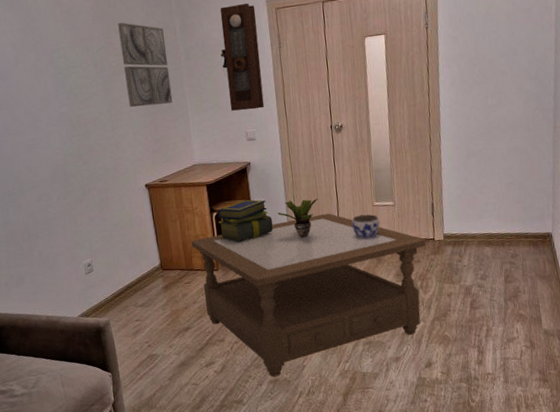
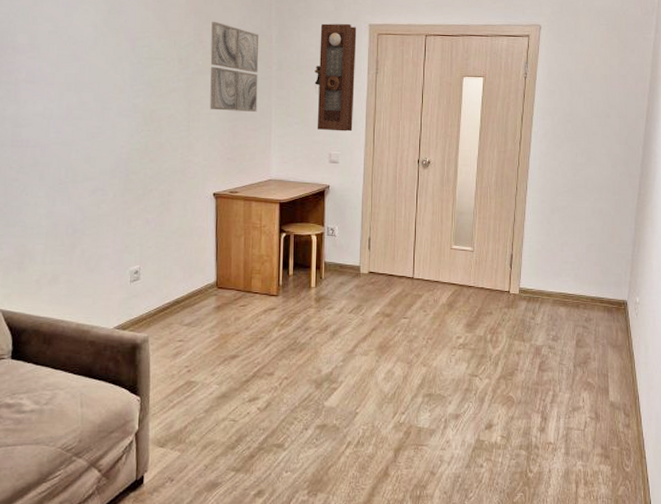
coffee table: present [191,213,426,377] -> none [253,250,501,422]
stack of books: present [217,199,274,242] -> none [286,224,345,268]
potted plant: present [277,199,318,238] -> none [351,232,395,273]
jar: present [352,214,380,239] -> none [427,256,456,282]

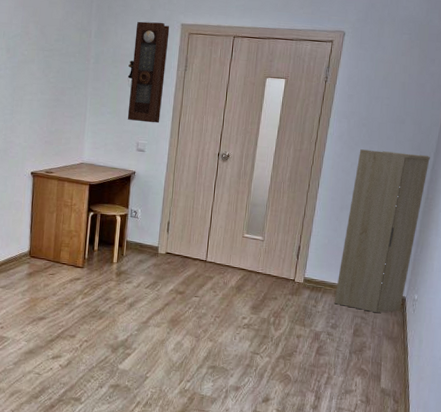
wall art: present [210,21,259,112] -> none [32,15,80,100]
cabinet: none [553,147,639,320] -> present [334,149,430,313]

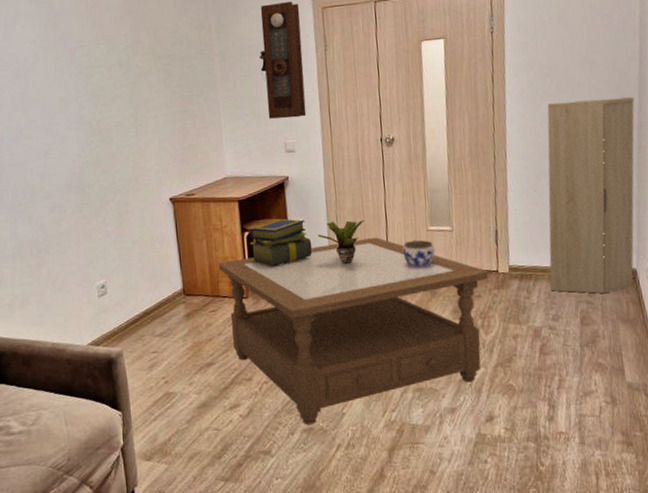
coffee table: none [63,234,286,383] -> present [218,237,488,425]
stack of books: none [92,206,145,245] -> present [249,218,313,266]
potted plant: none [151,216,192,254] -> present [317,220,364,265]
jar: none [219,243,247,267] -> present [402,239,435,268]

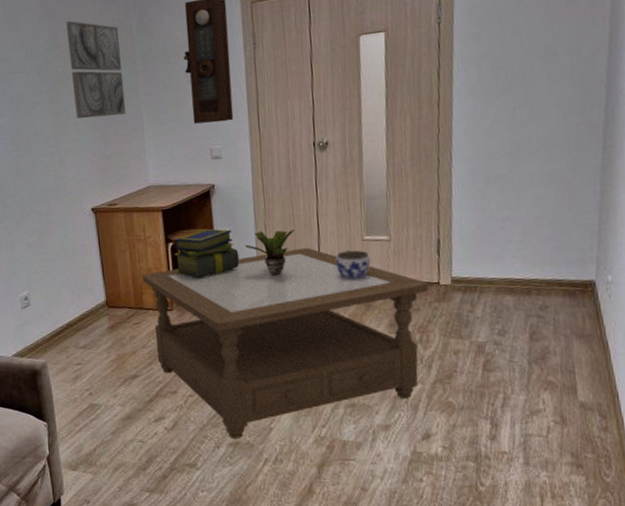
wall art: none [148,19,204,112] -> present [66,20,126,119]
cabinet: present [547,96,634,294] -> none [496,90,601,307]

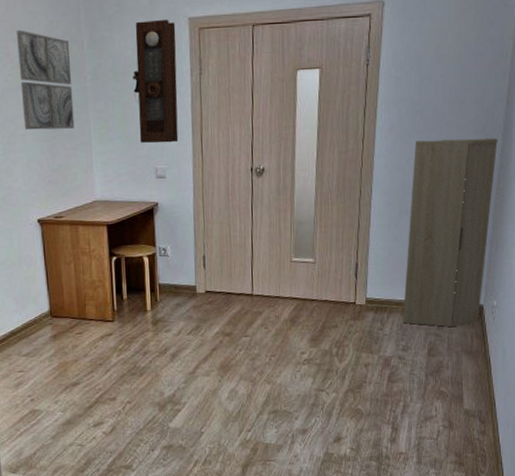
coffee table: present [142,247,429,439] -> none [86,266,346,443]
stack of books: present [174,228,240,278] -> none [117,244,179,291]
potted plant: present [245,230,295,276] -> none [184,249,231,292]
jar: present [335,250,371,280] -> none [266,270,297,297]
cabinet: none [496,90,601,307] -> present [402,137,498,327]

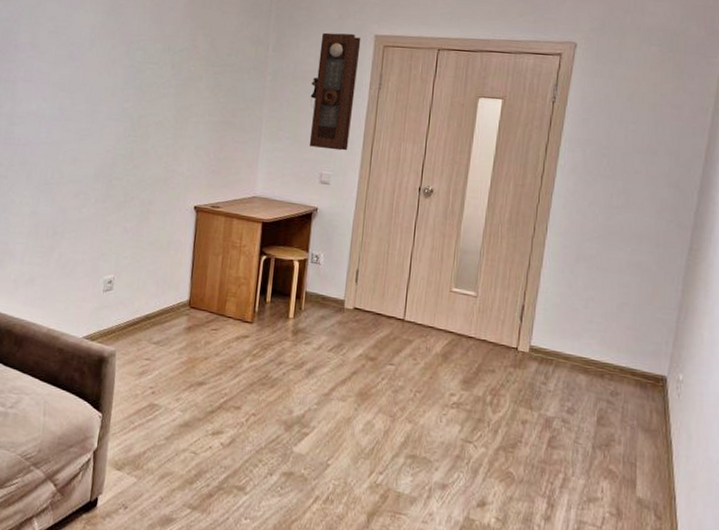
wall art: present [17,29,75,130] -> none [198,26,255,123]
cabinet: present [402,137,498,327] -> none [570,185,693,396]

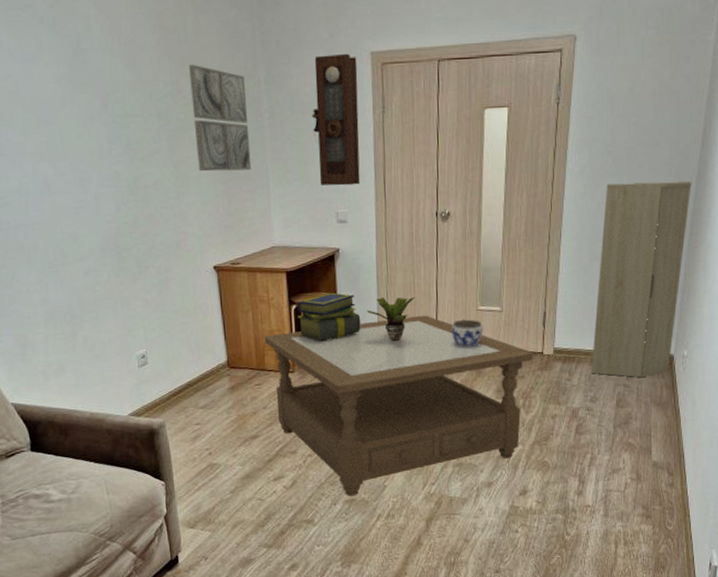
wall art: none [198,26,255,123] -> present [189,64,252,172]
coffee table: none [228,281,507,470] -> present [264,315,533,497]
stack of books: none [264,249,329,297] -> present [297,292,361,341]
potted plant: none [336,262,387,310] -> present [367,297,415,342]
jar: none [421,298,455,329] -> present [451,319,483,347]
cabinet: none [570,185,693,396] -> present [591,180,692,377]

